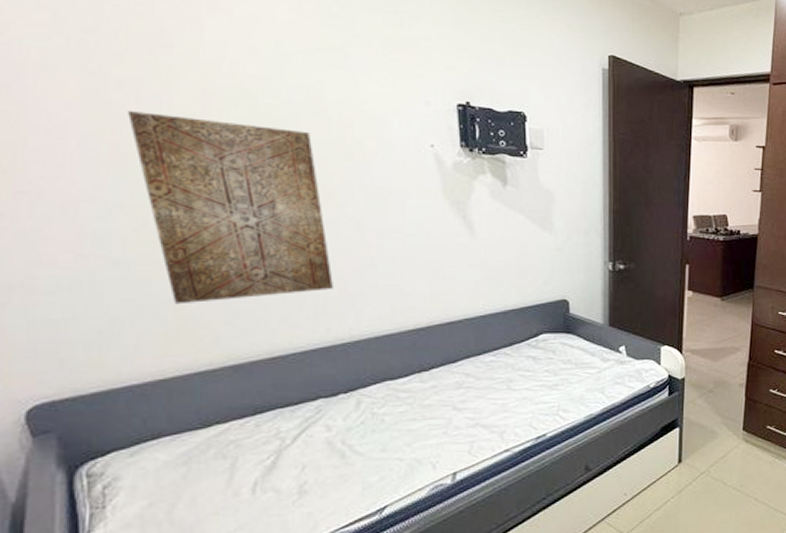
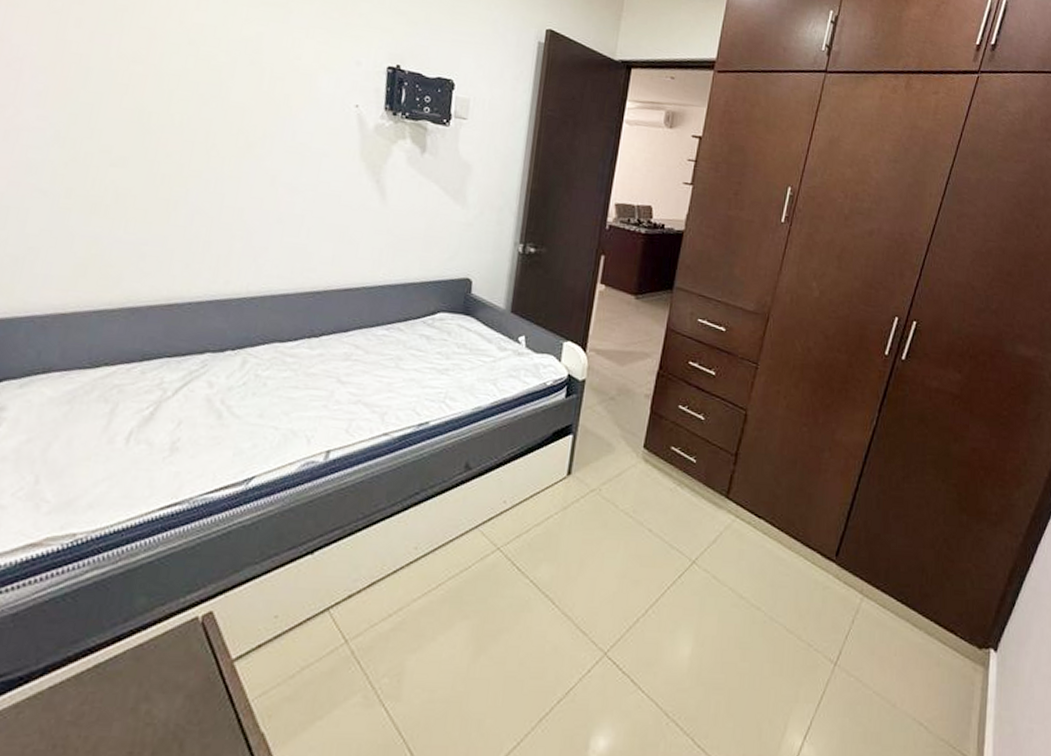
wall art: present [126,111,333,305] -> none [79,48,243,242]

